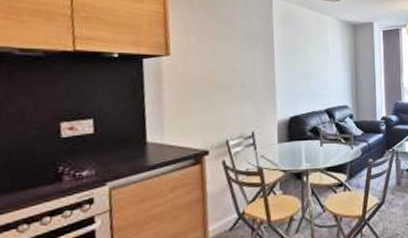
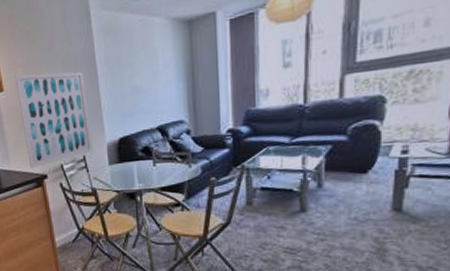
wall art: none [185,41,263,143] -> present [14,71,92,169]

